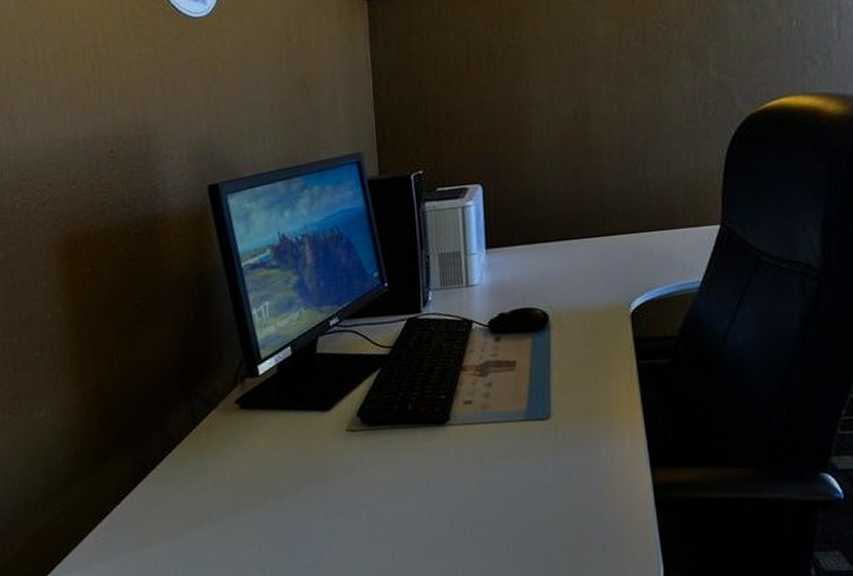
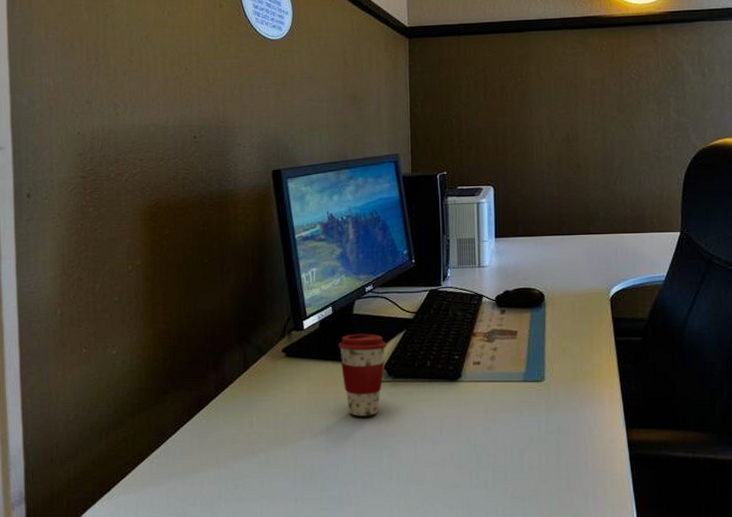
coffee cup: none [301,375,359,472] -> present [338,333,387,416]

